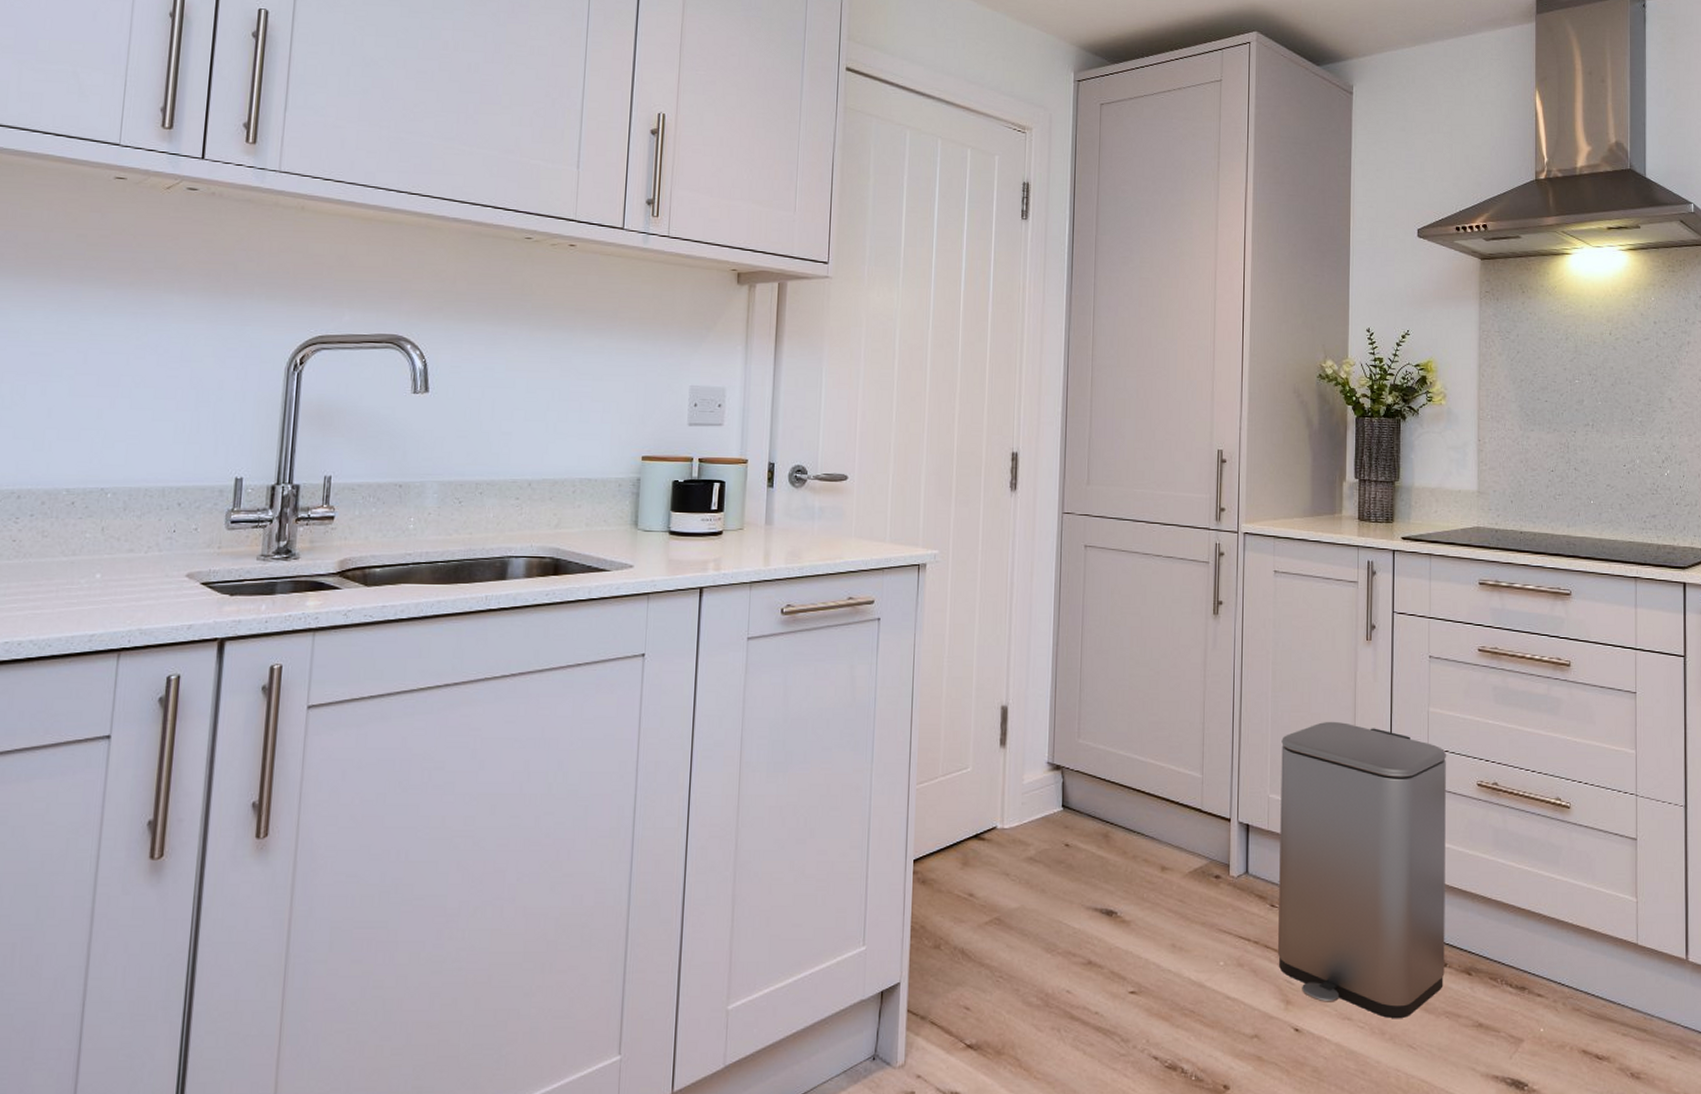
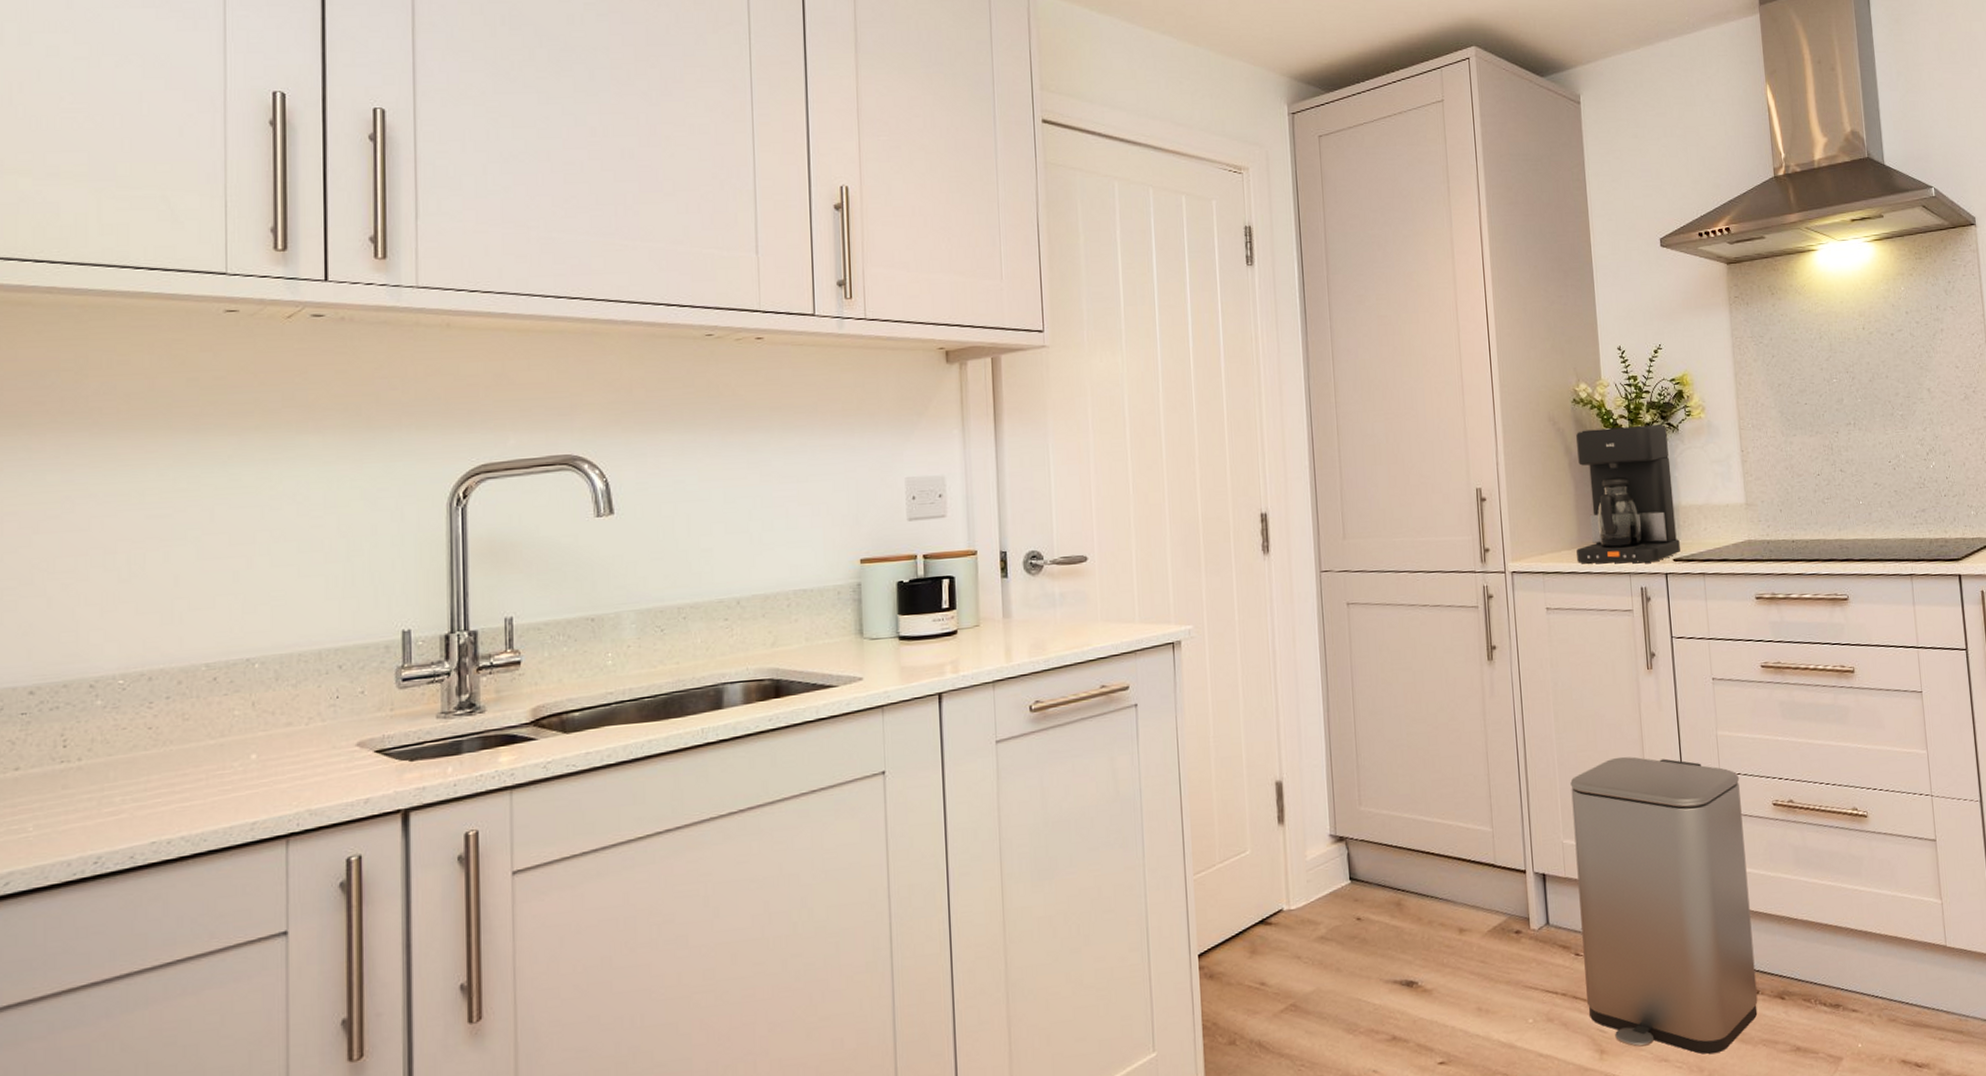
coffee maker: none [1308,405,1409,538] -> present [1576,425,1680,564]

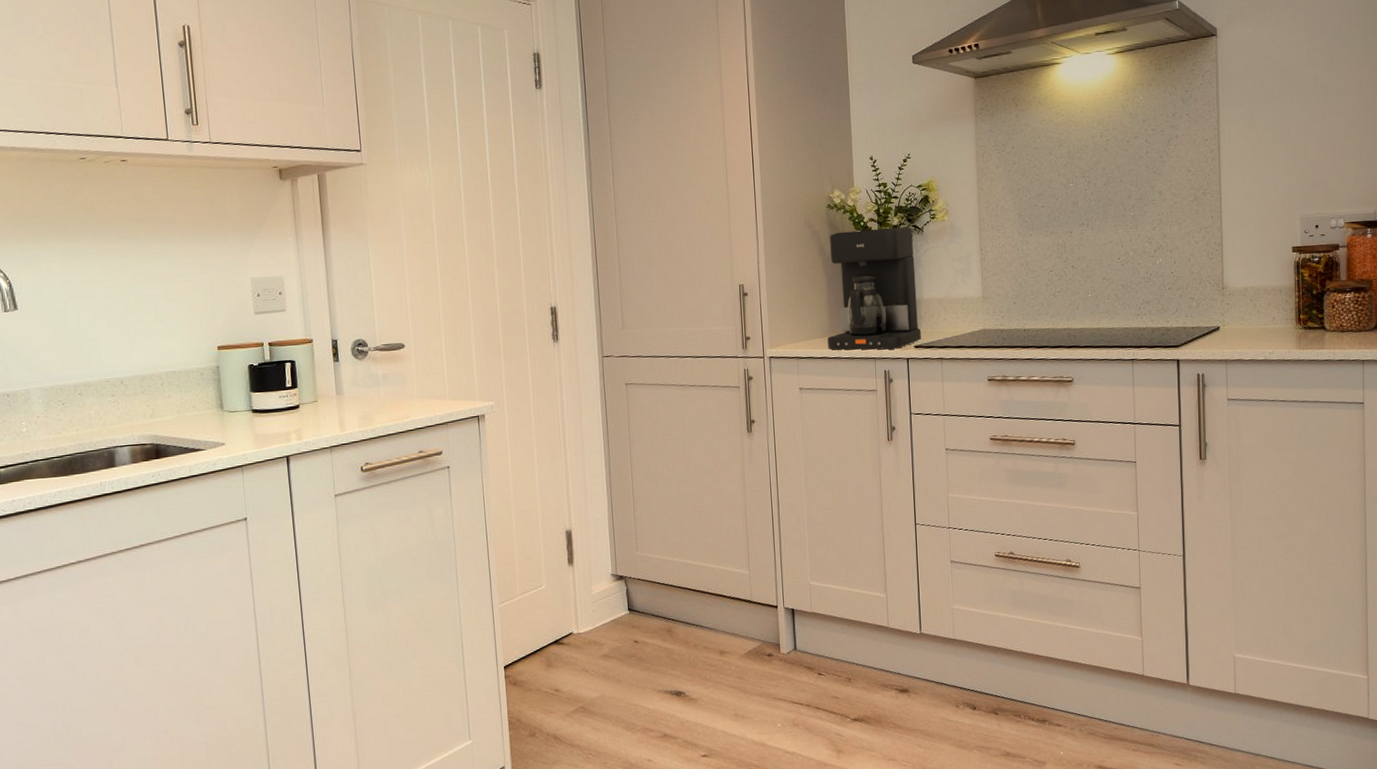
pedal bin: present [1570,757,1758,1054] -> none [817,514,975,756]

